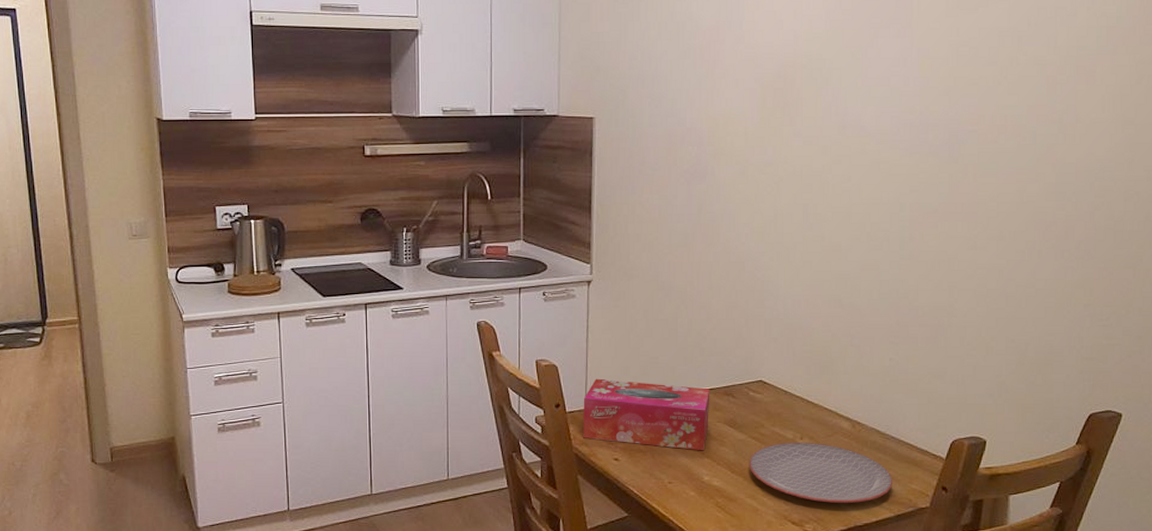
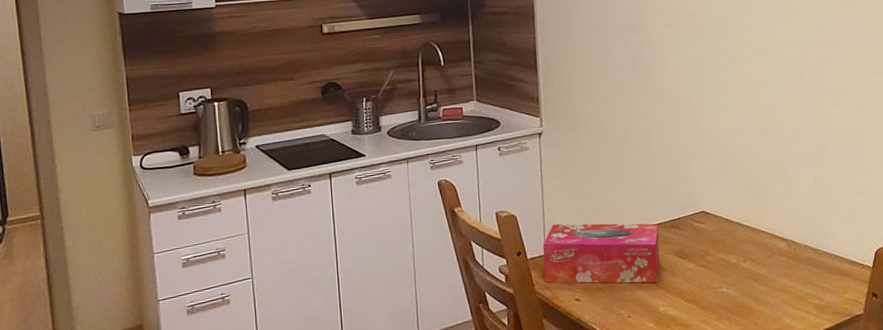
plate: present [749,442,892,503] -> none [699,264,829,320]

